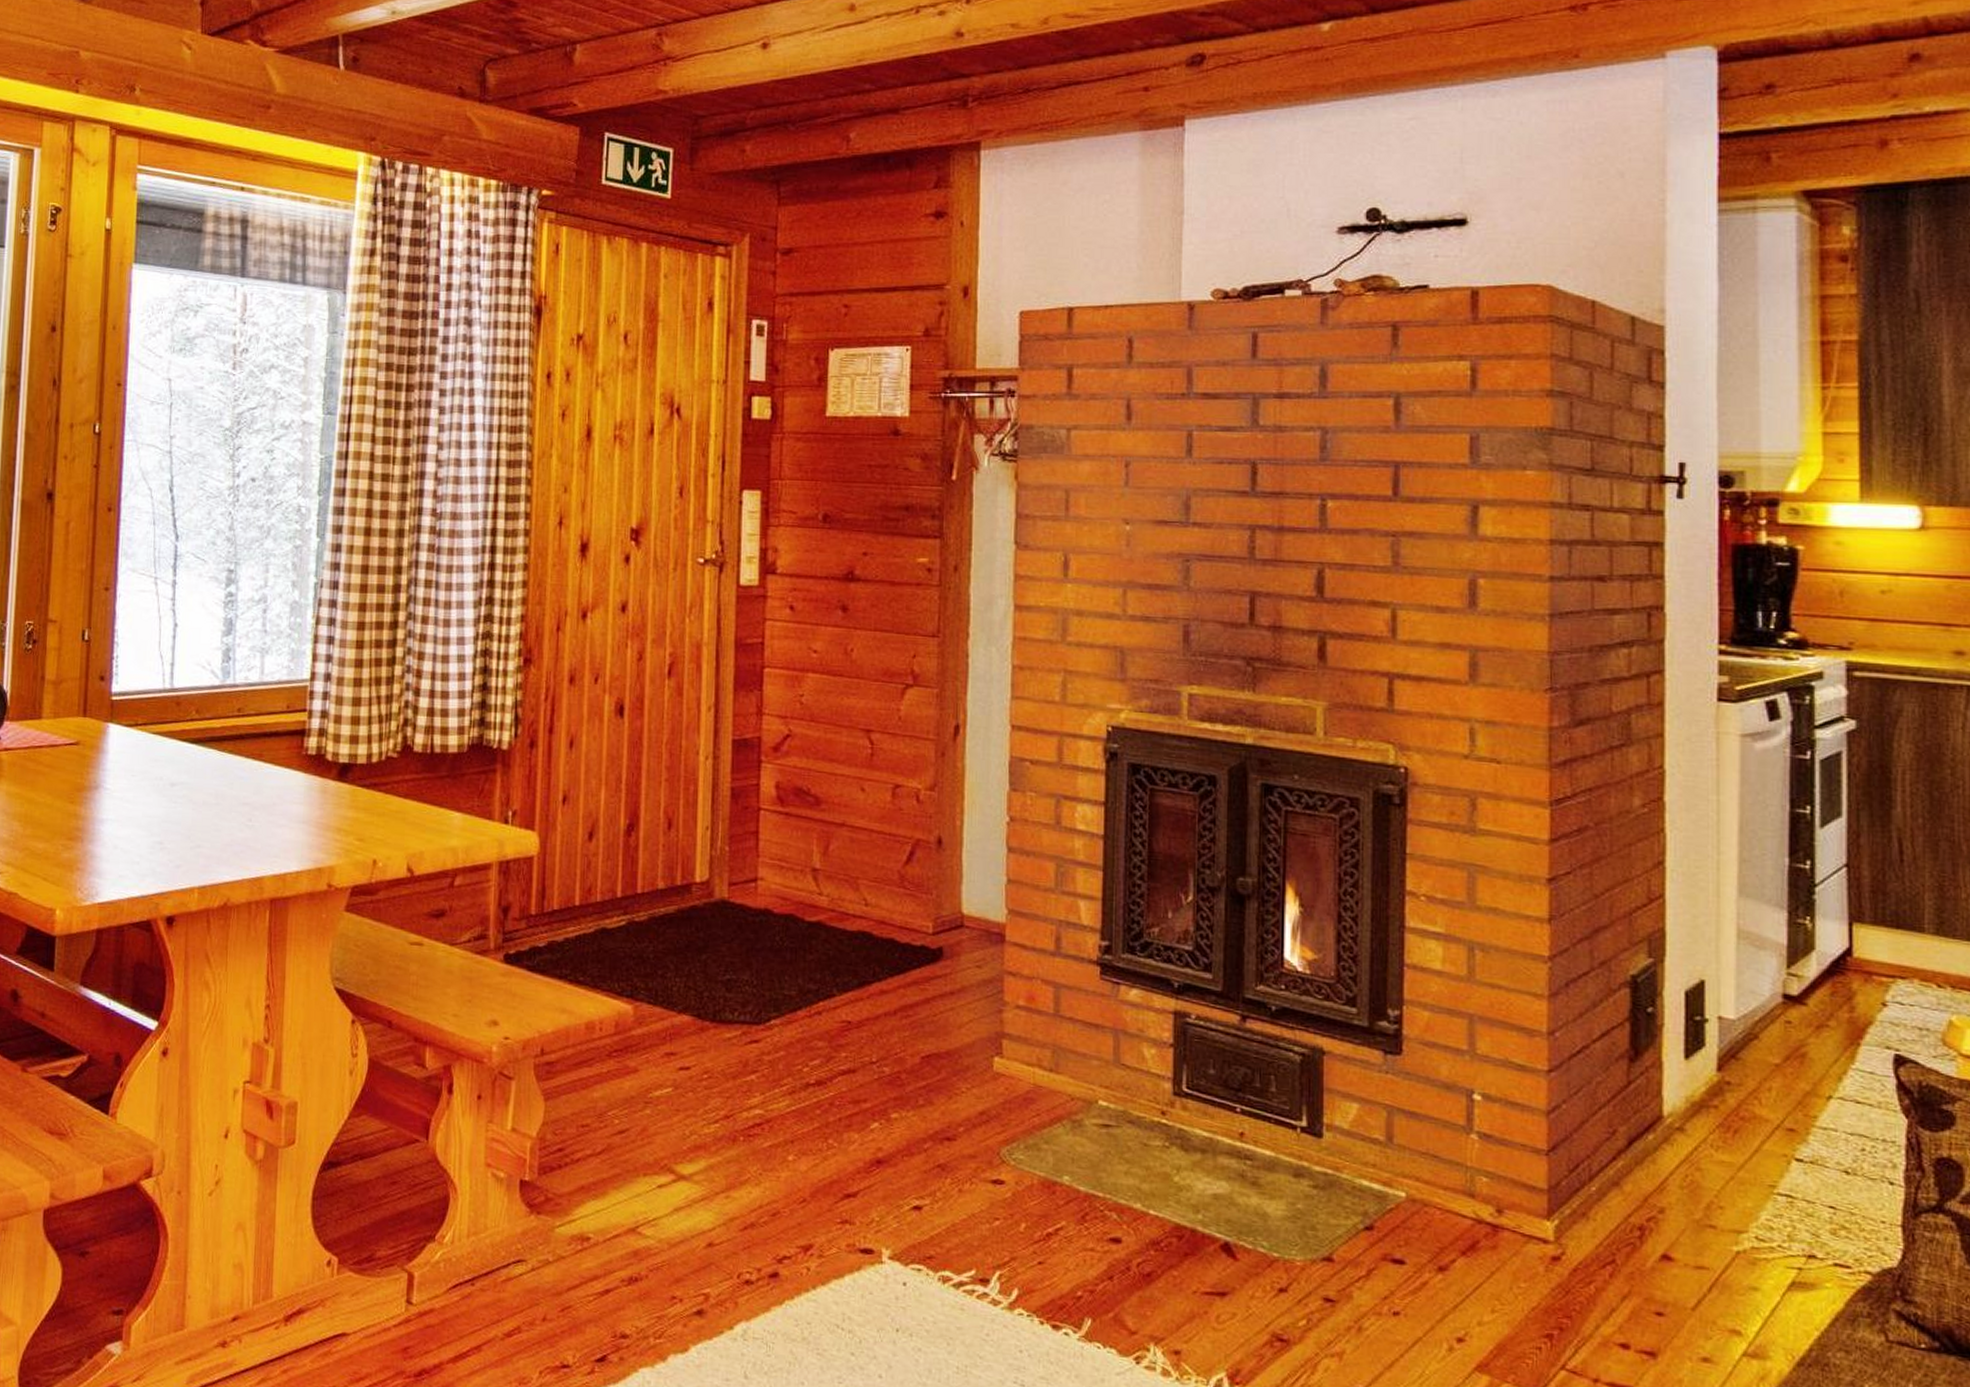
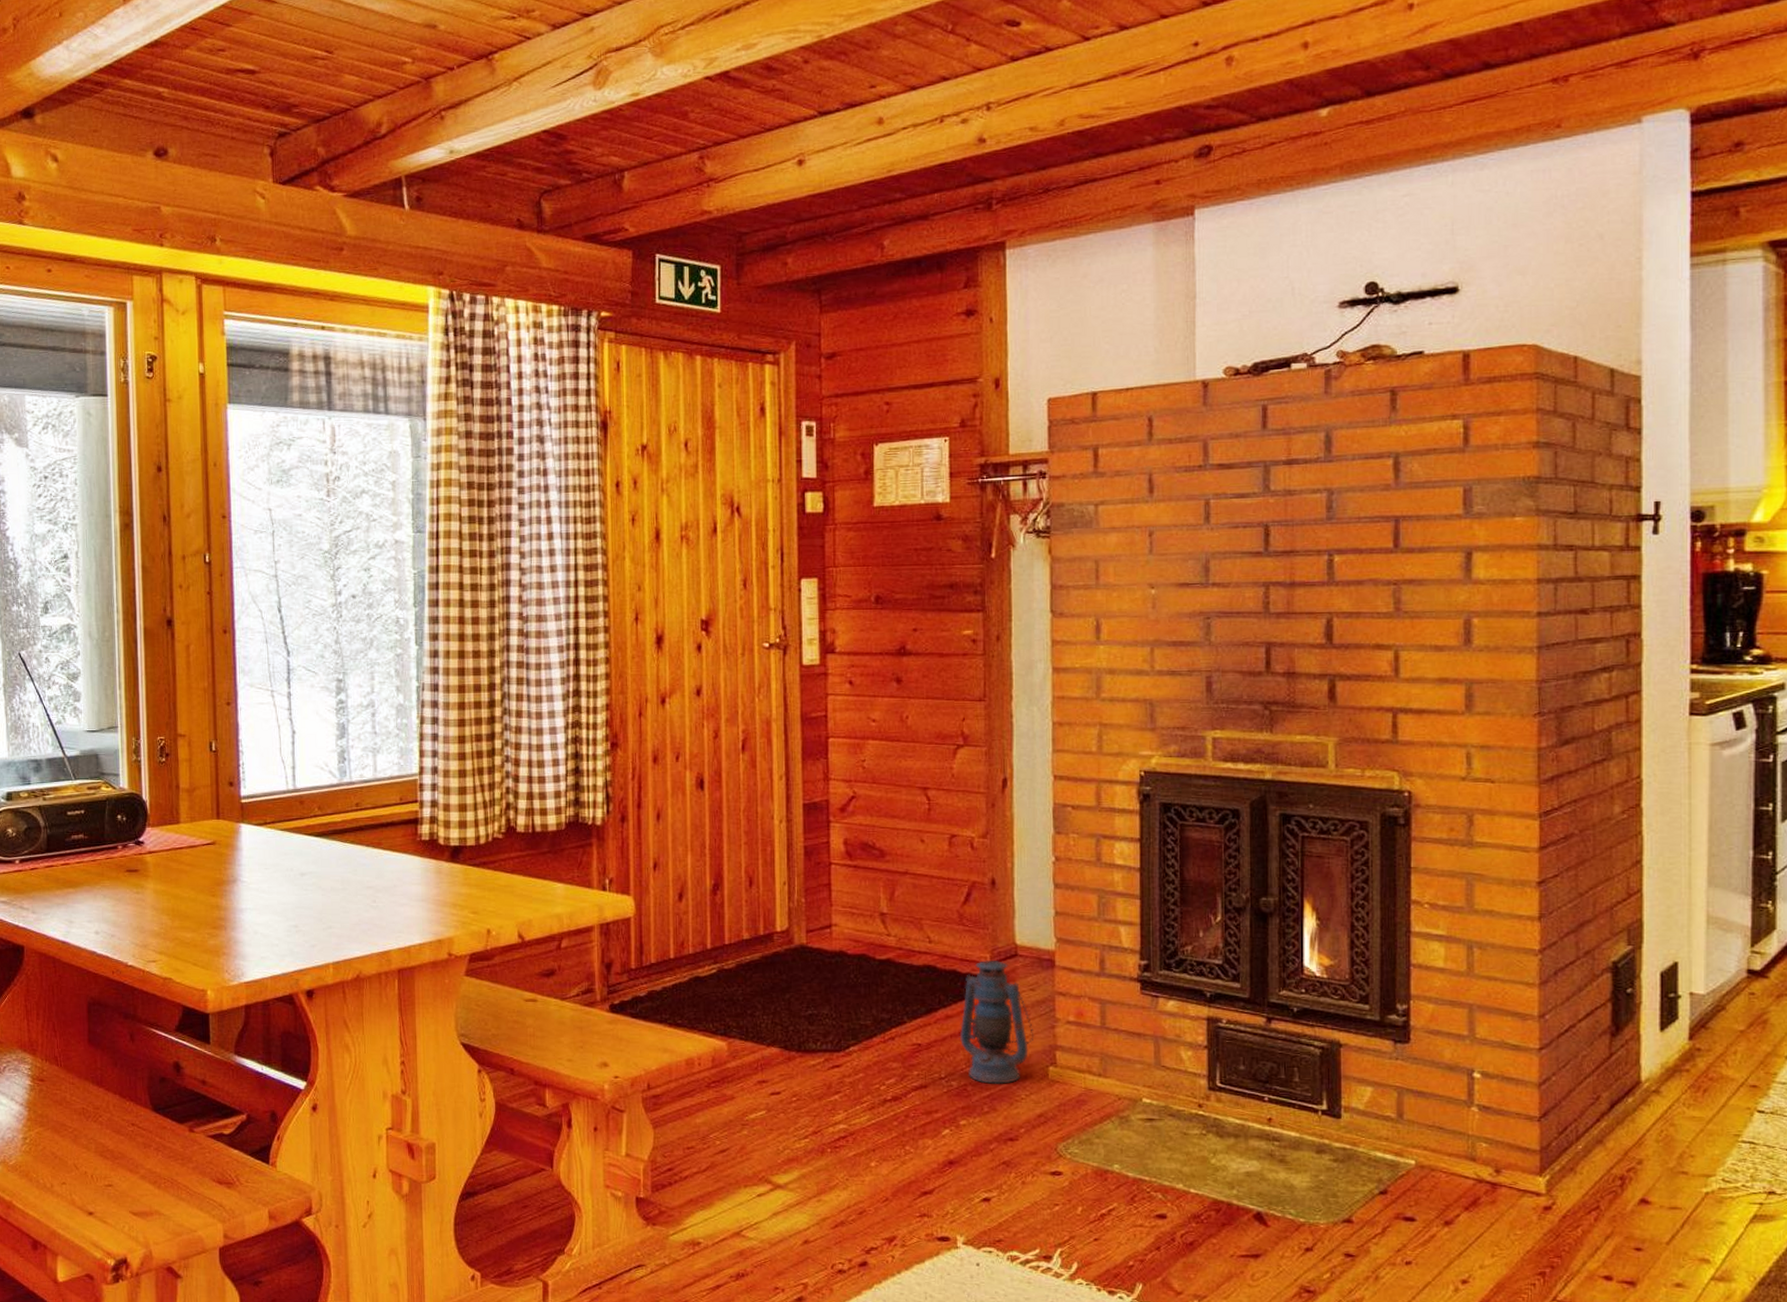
lantern: none [894,929,979,1074] -> present [959,959,1035,1084]

